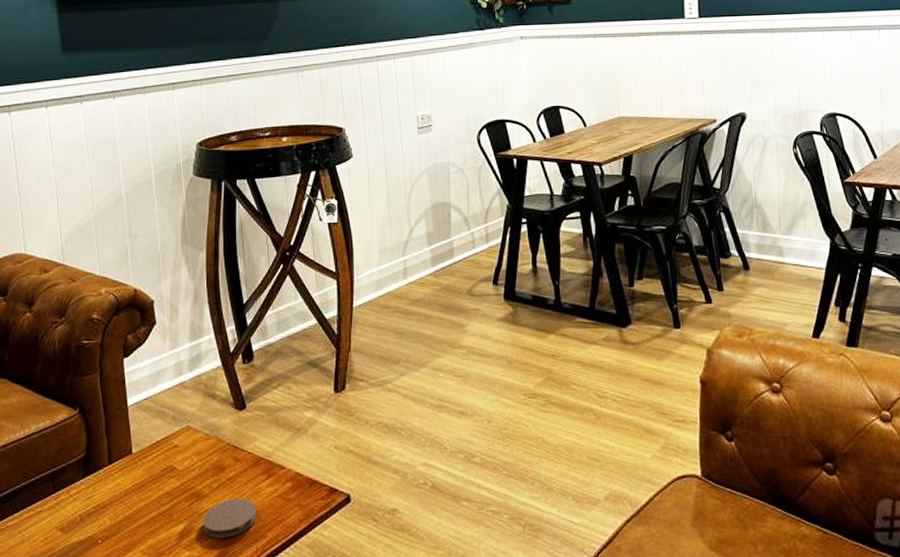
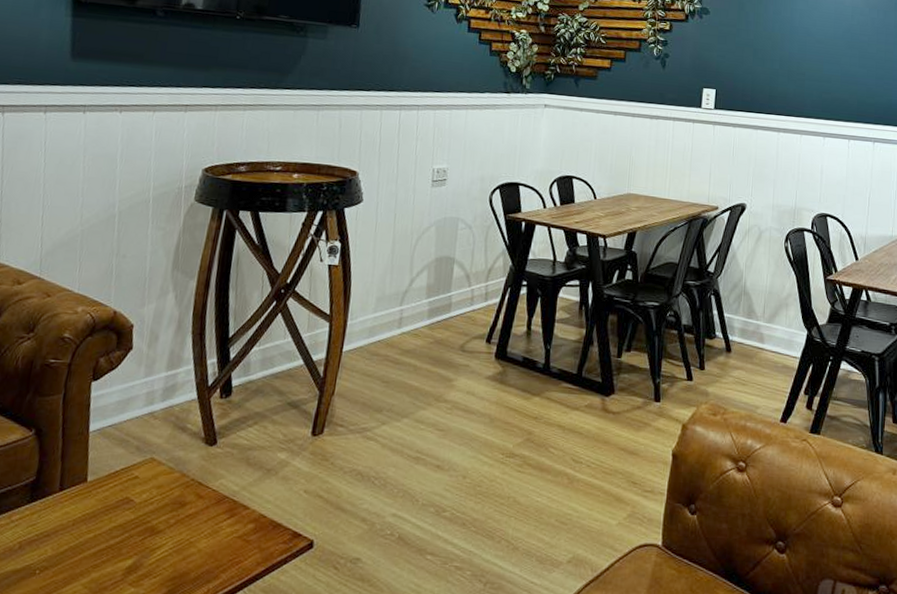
coaster: present [202,498,257,538] -> none [153,536,214,576]

